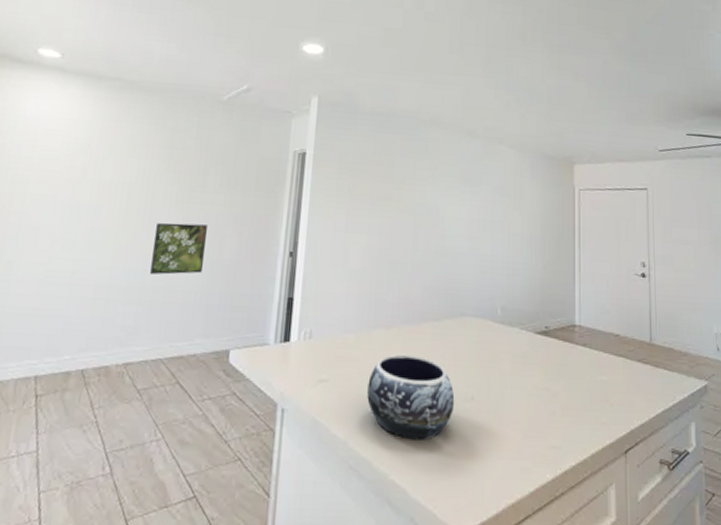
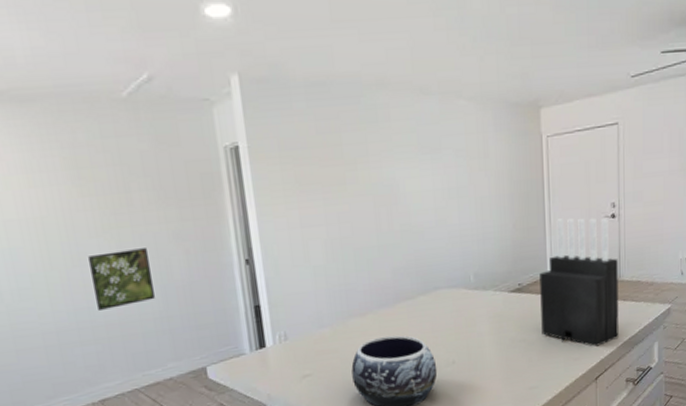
knife block: none [567,268,651,415] -> present [539,218,619,348]

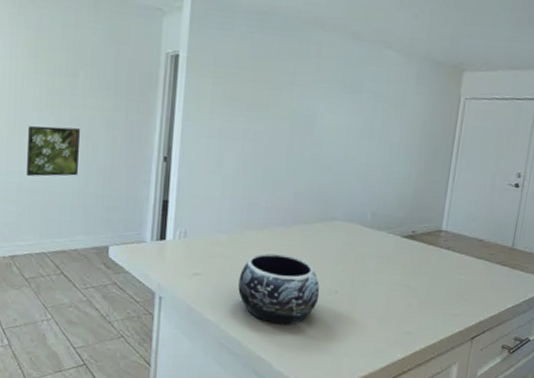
knife block: present [539,218,619,348] -> none [426,178,514,308]

